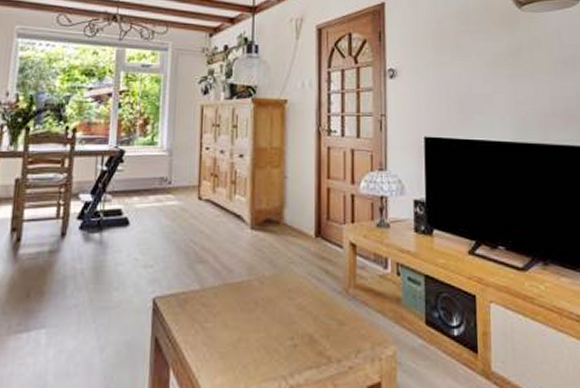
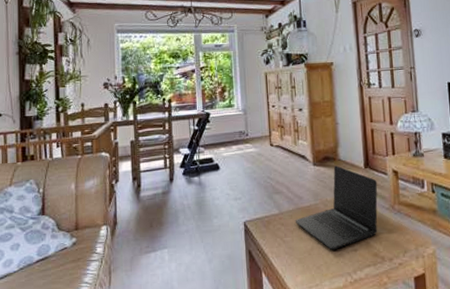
laptop: none [220,231,330,344] -> present [295,165,378,251]

